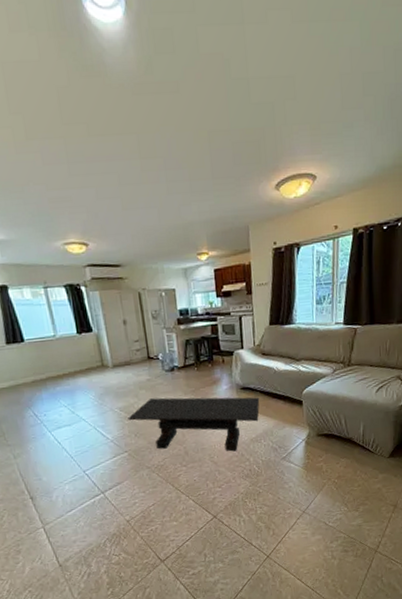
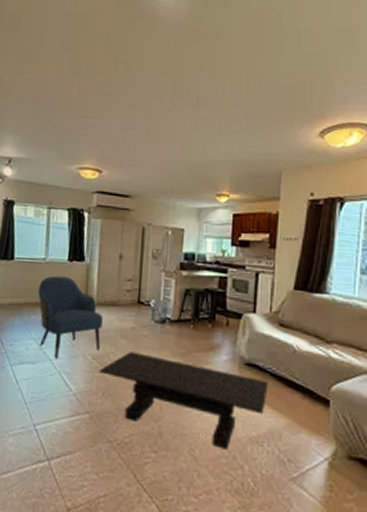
armchair: none [56,348,124,418] -> present [38,275,104,360]

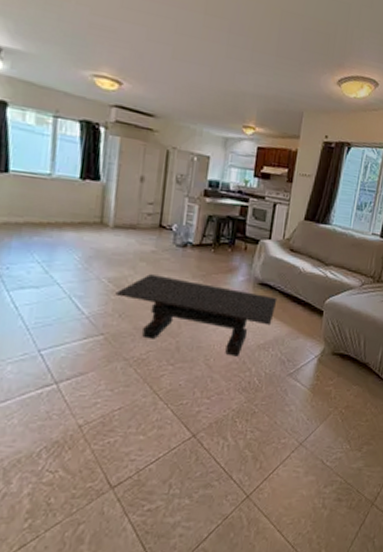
armchair: present [38,275,104,360] -> none [42,194,122,283]

